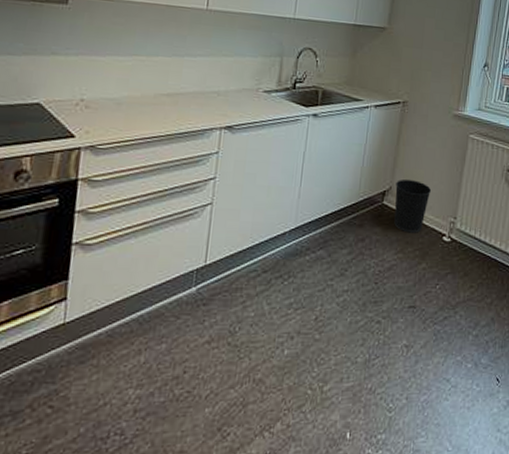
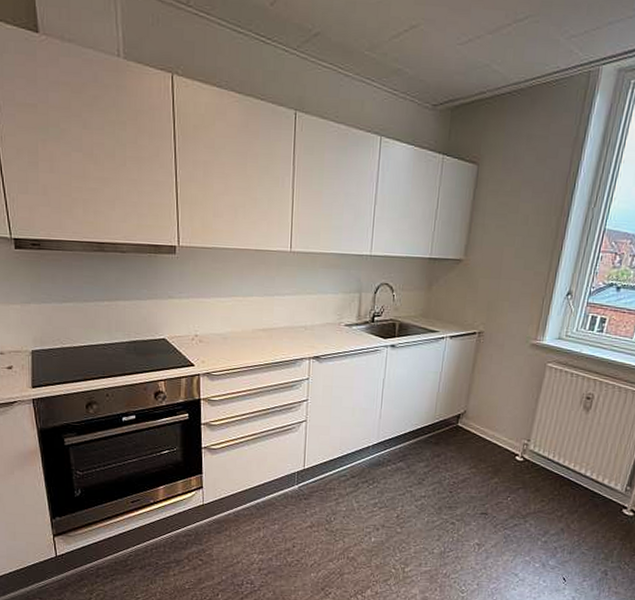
wastebasket: present [394,179,432,233] -> none [468,404,506,452]

